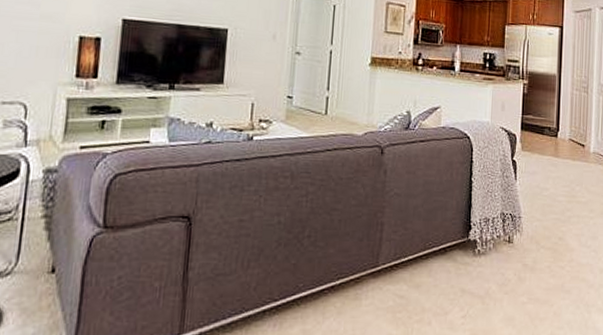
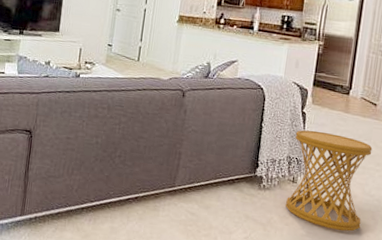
side table: none [503,180,585,292] -> present [286,130,373,232]

